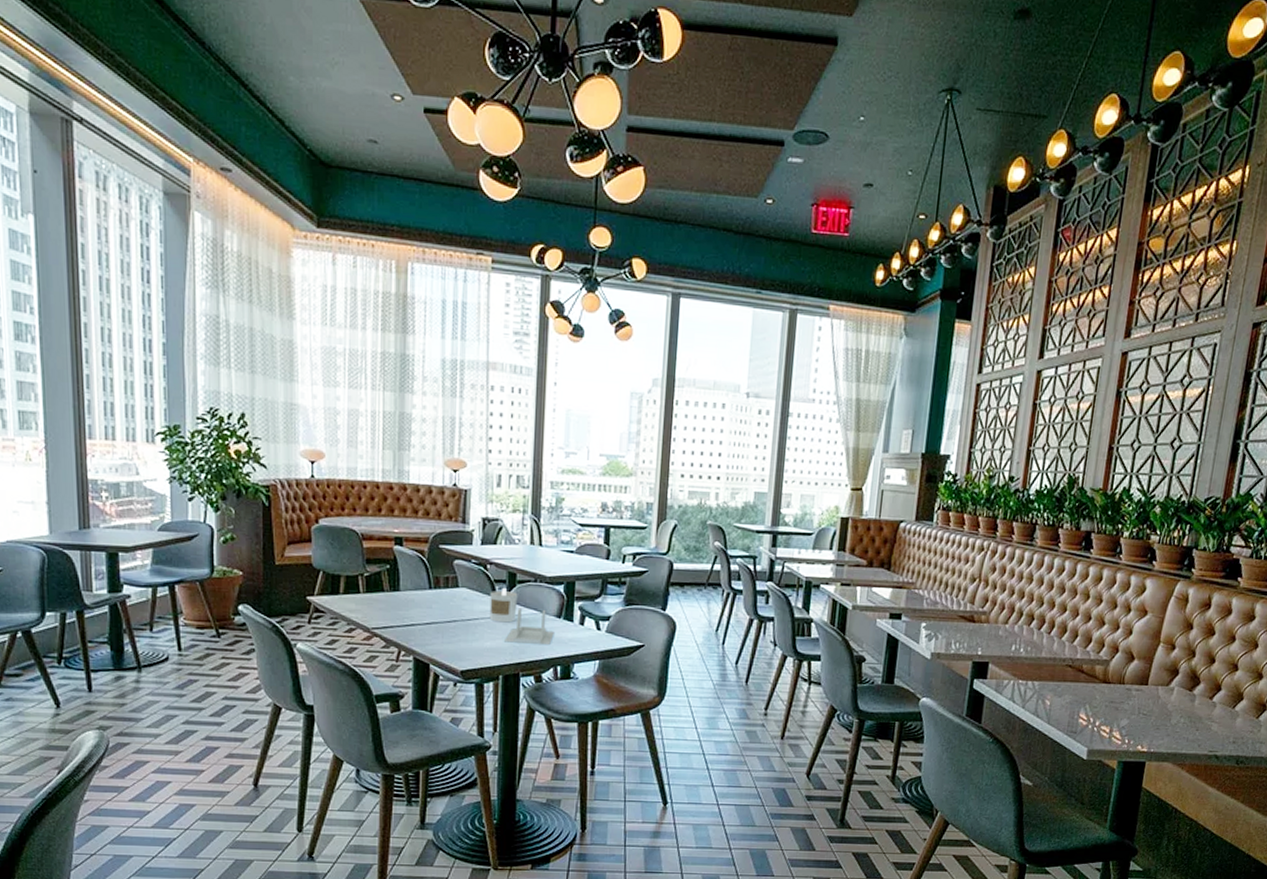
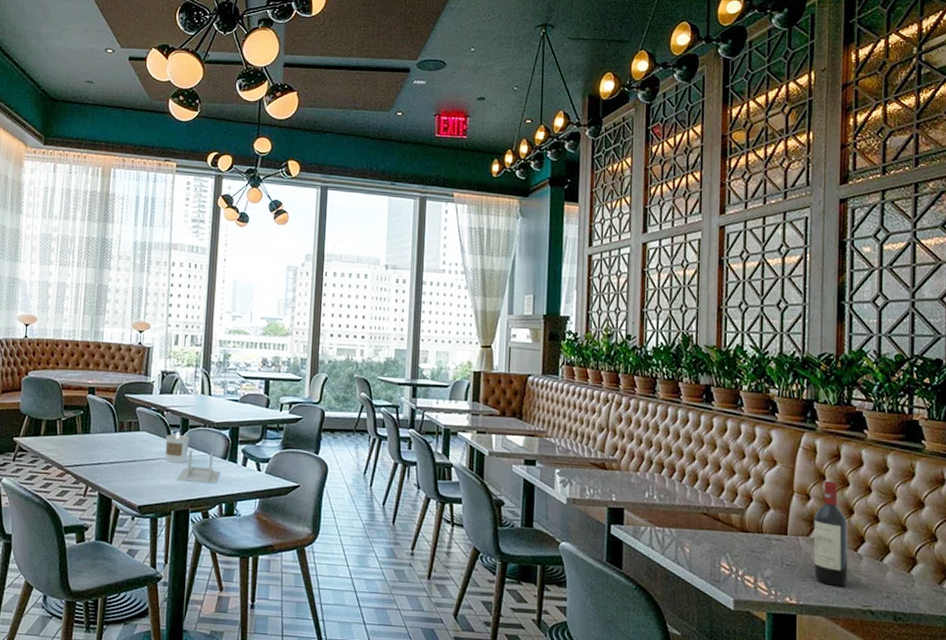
wine bottle: none [1167,630,1208,735] -> present [813,481,849,587]

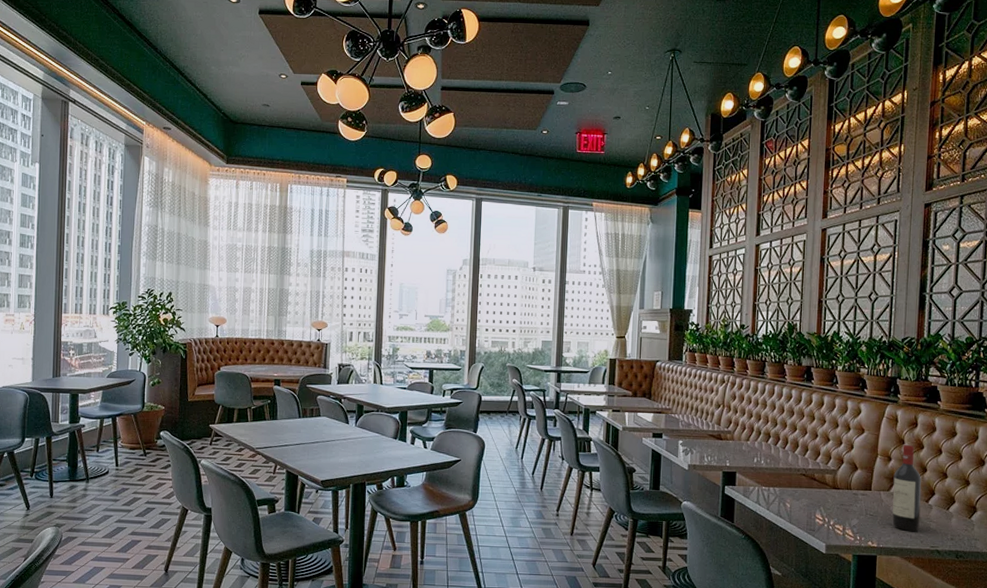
candle: present [164,431,190,463] -> none [343,416,365,443]
napkin holder: present [176,450,221,485] -> none [353,432,393,461]

